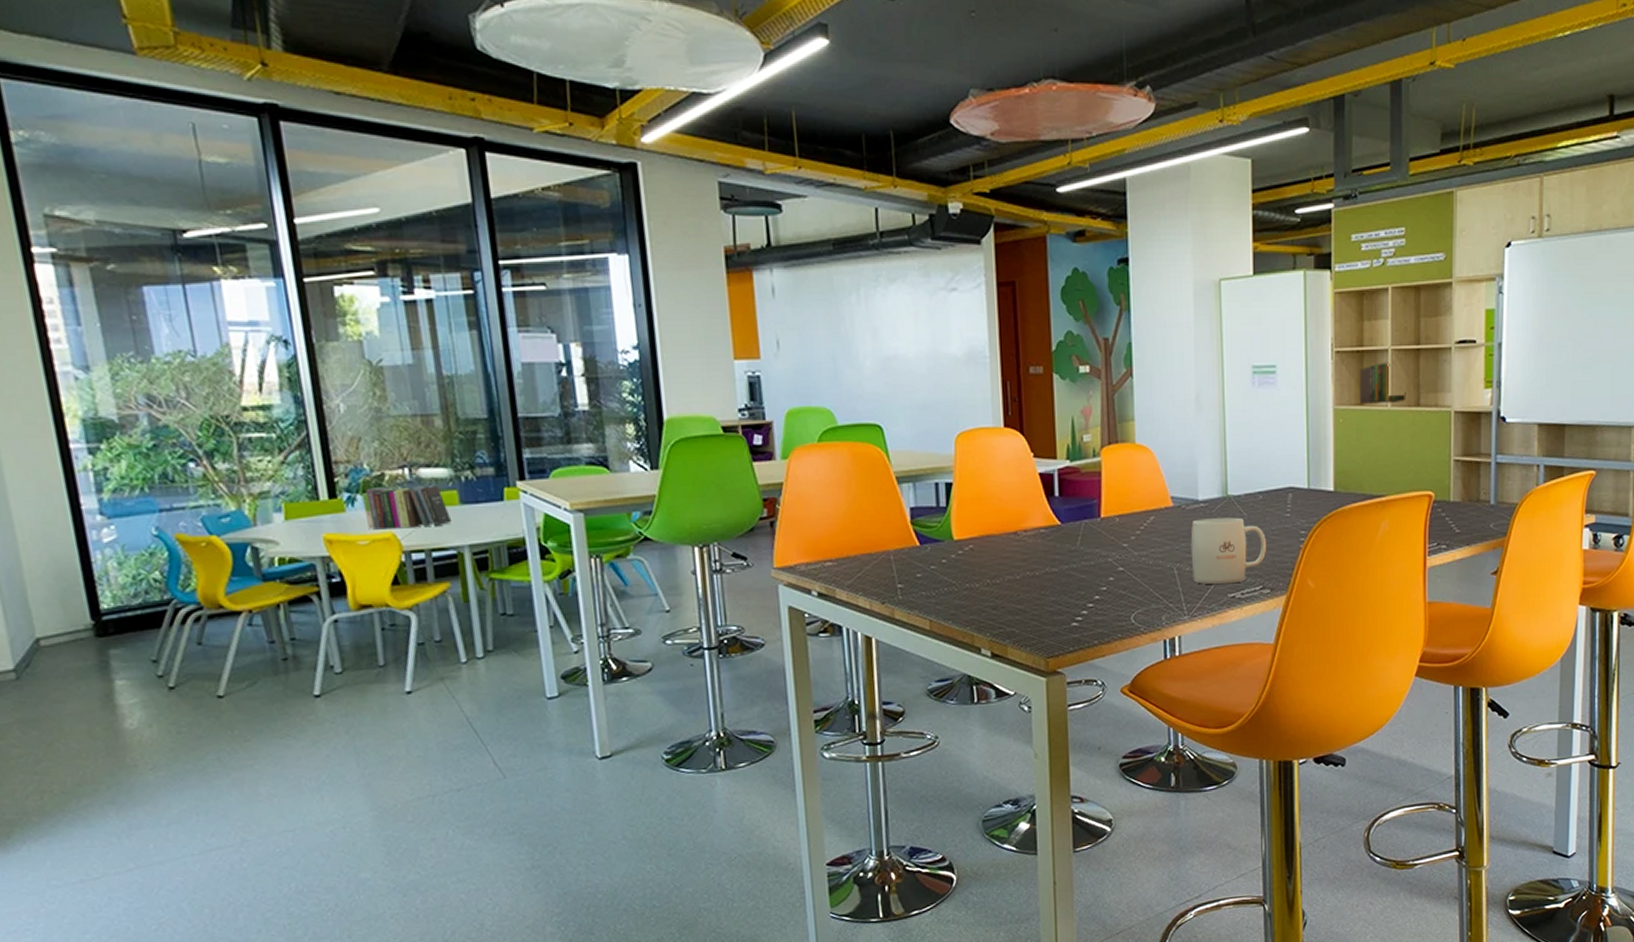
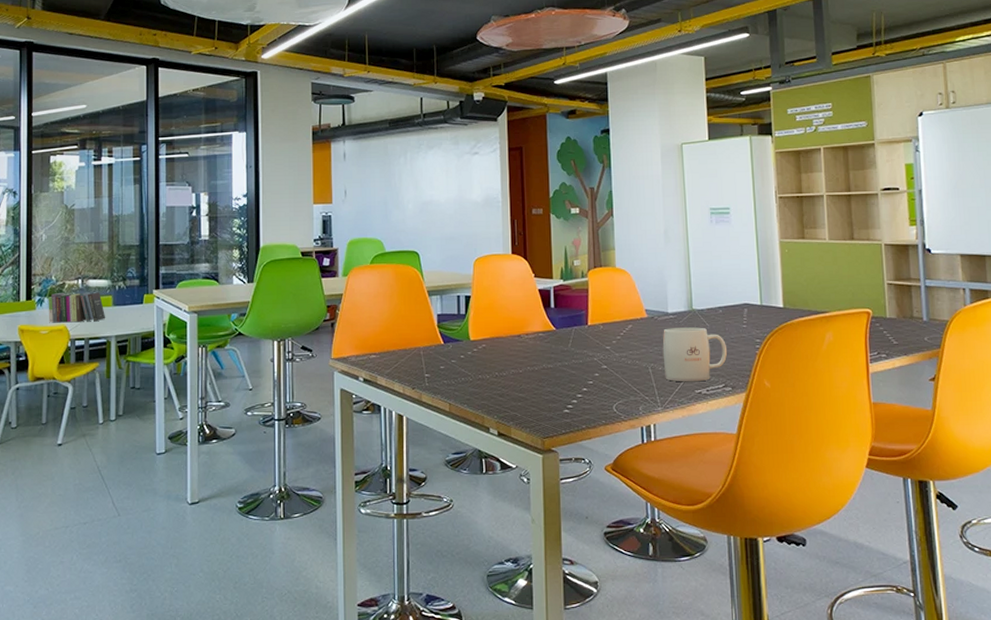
books: present [1359,362,1406,404] -> none [800,205,841,238]

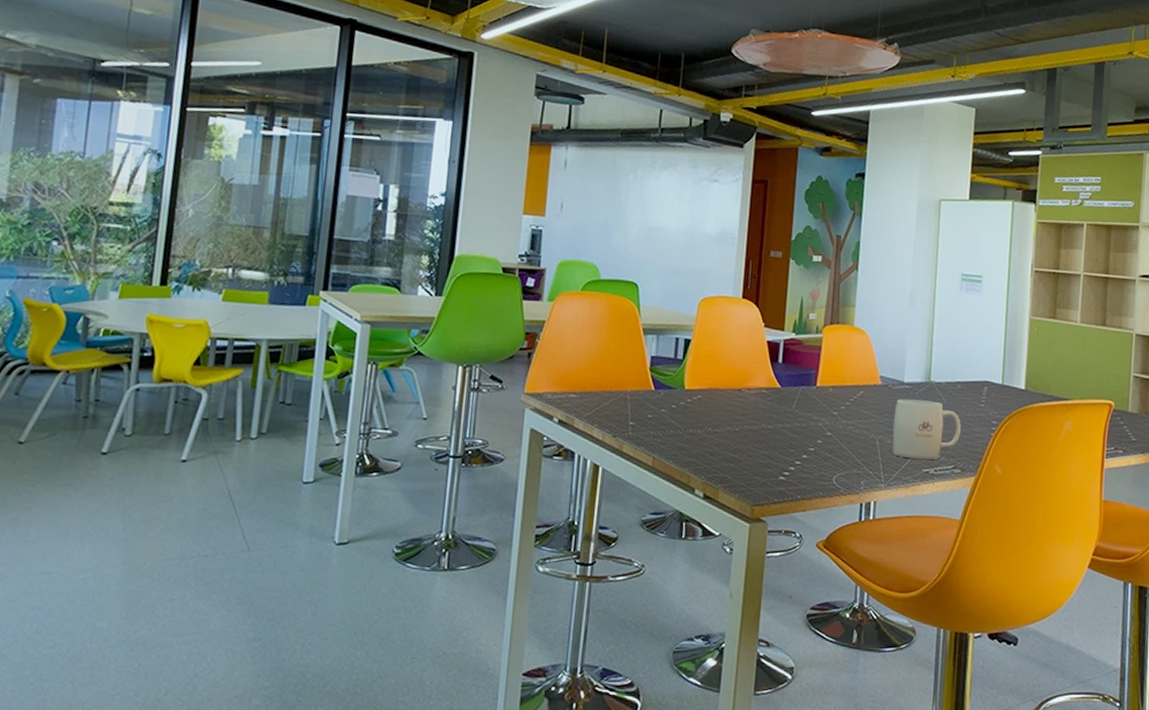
books: present [48,292,106,323] -> none [186,281,258,321]

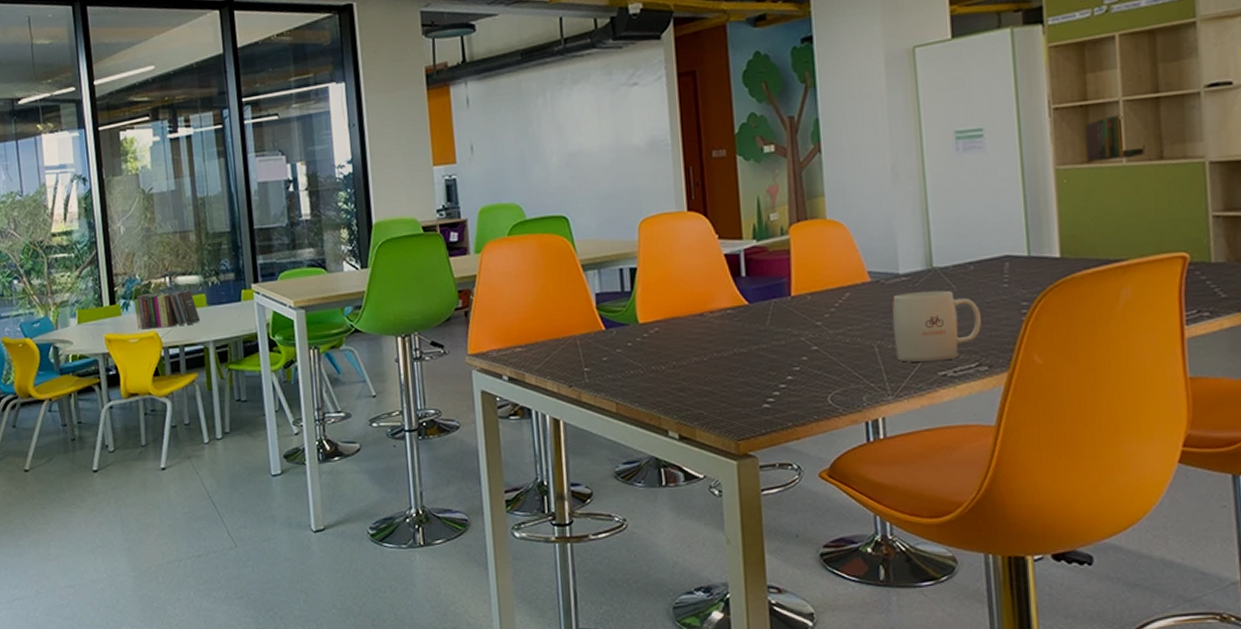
books: none [186,281,258,321] -> present [133,290,201,330]
books: none [1052,285,1094,321] -> present [1084,114,1145,162]

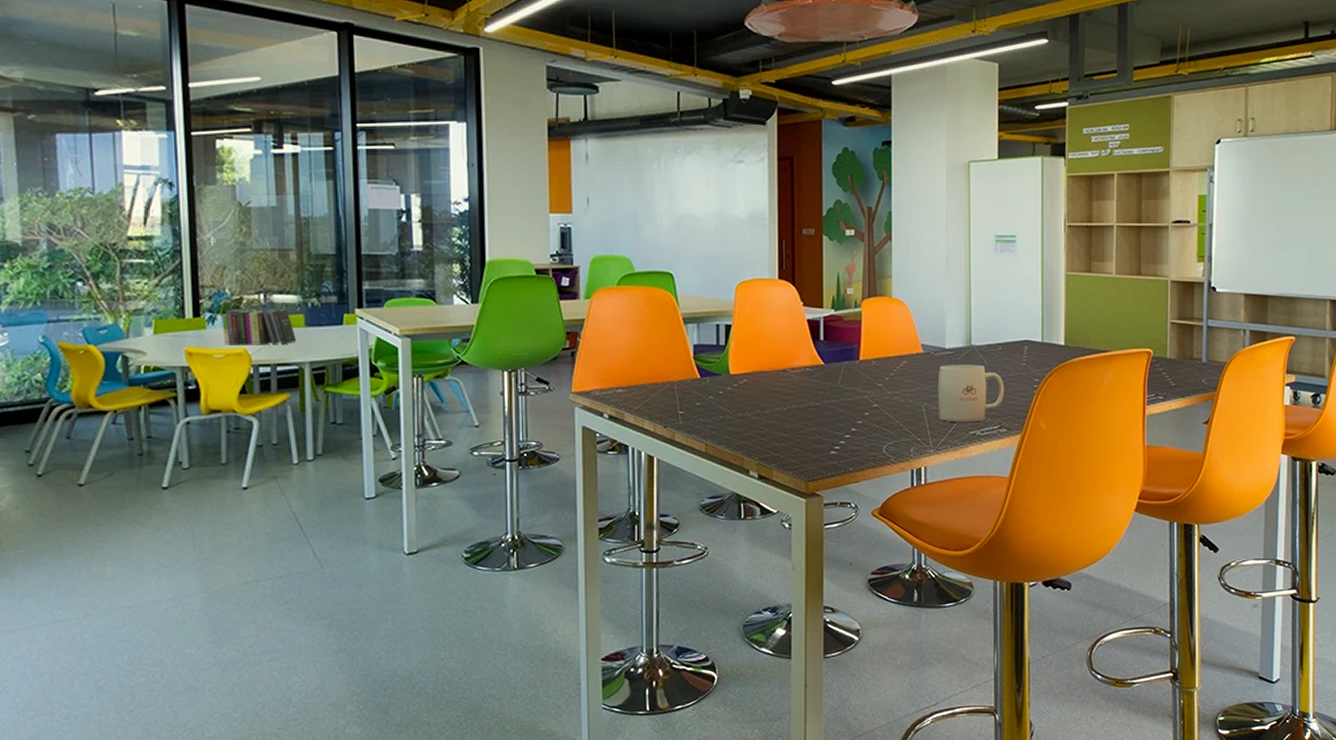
books: present [1084,114,1145,162] -> none [1088,237,1129,271]

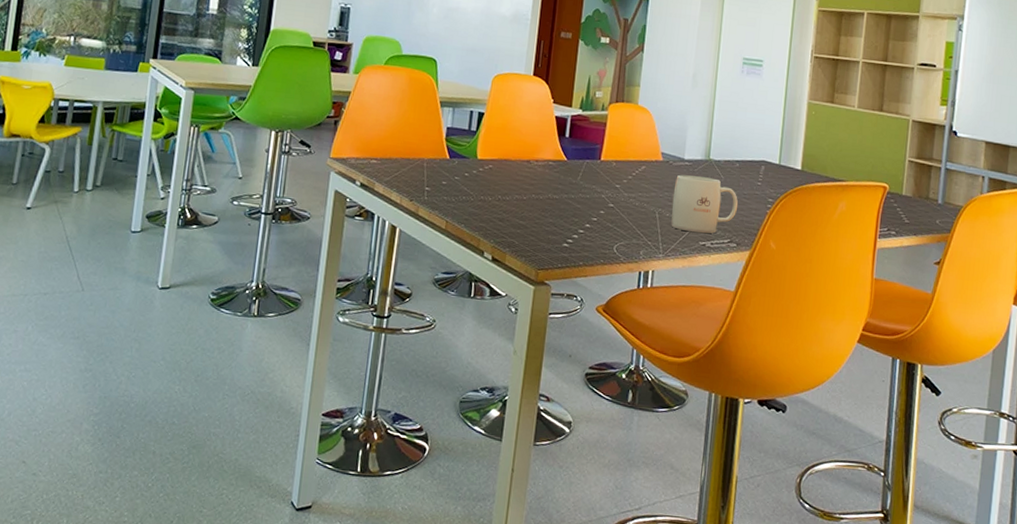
books: present [221,309,297,345] -> none [33,47,96,84]

